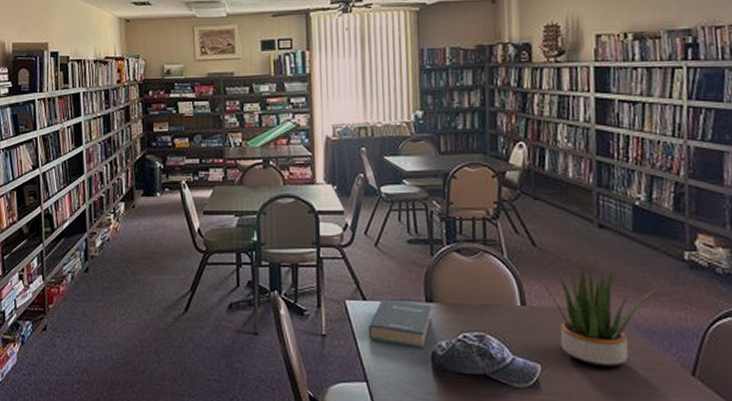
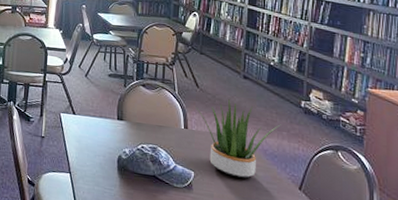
hardback book: present [367,298,432,349] -> none [74,114,121,154]

